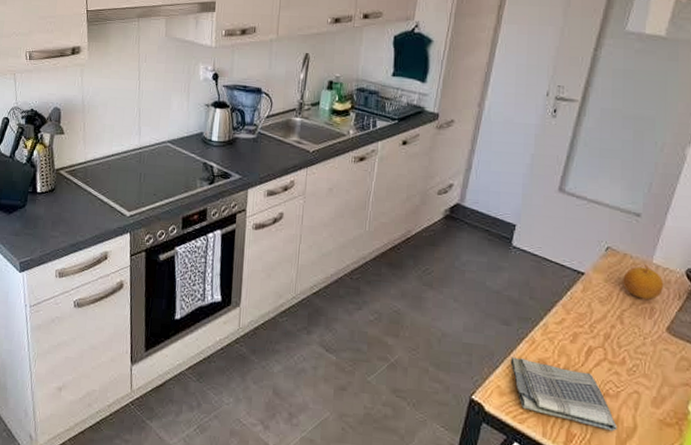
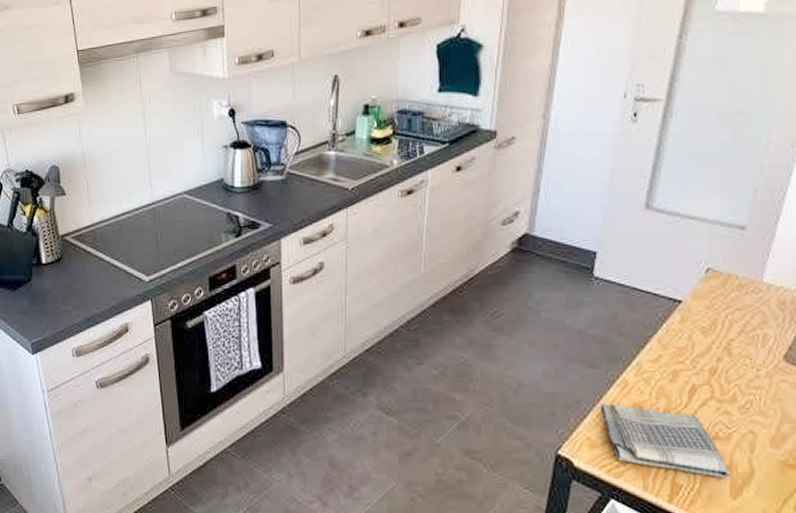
fruit: present [623,264,664,300] -> none [728,285,778,325]

